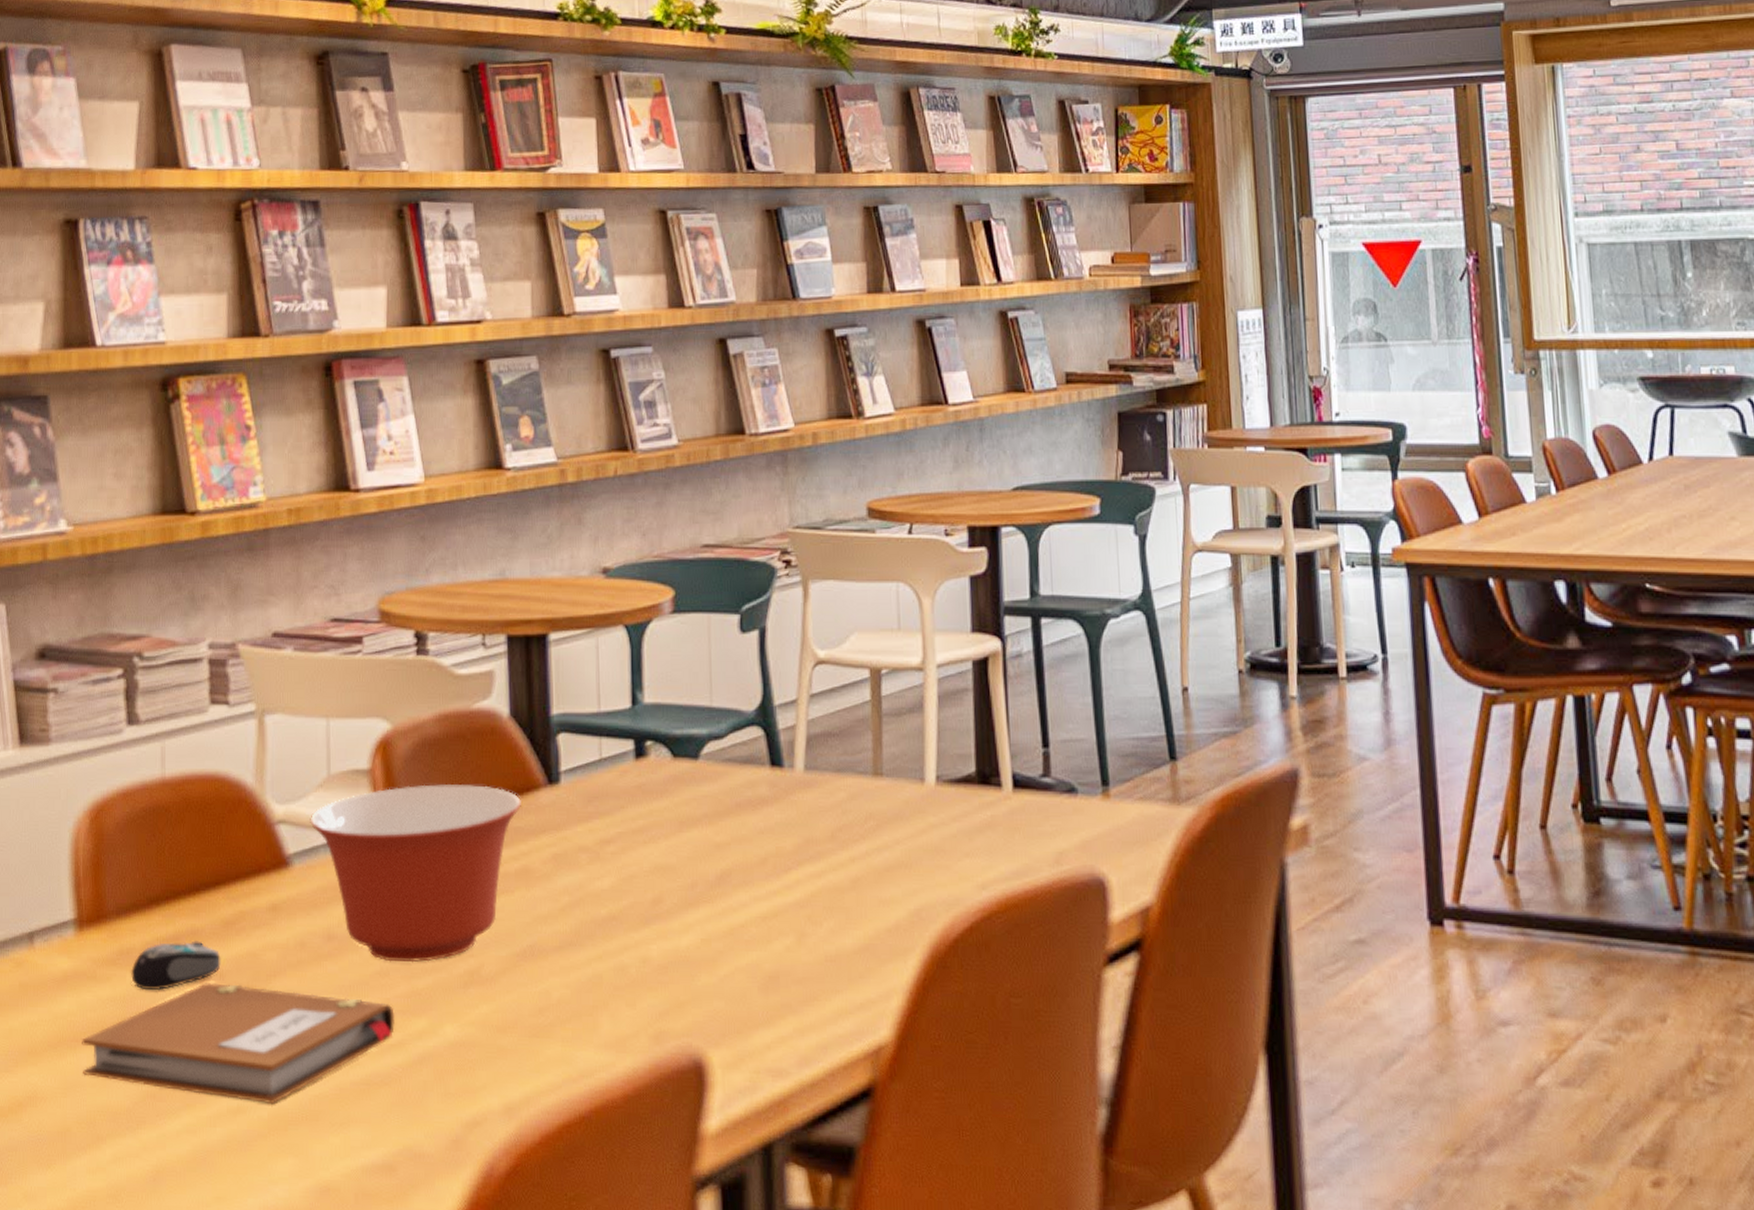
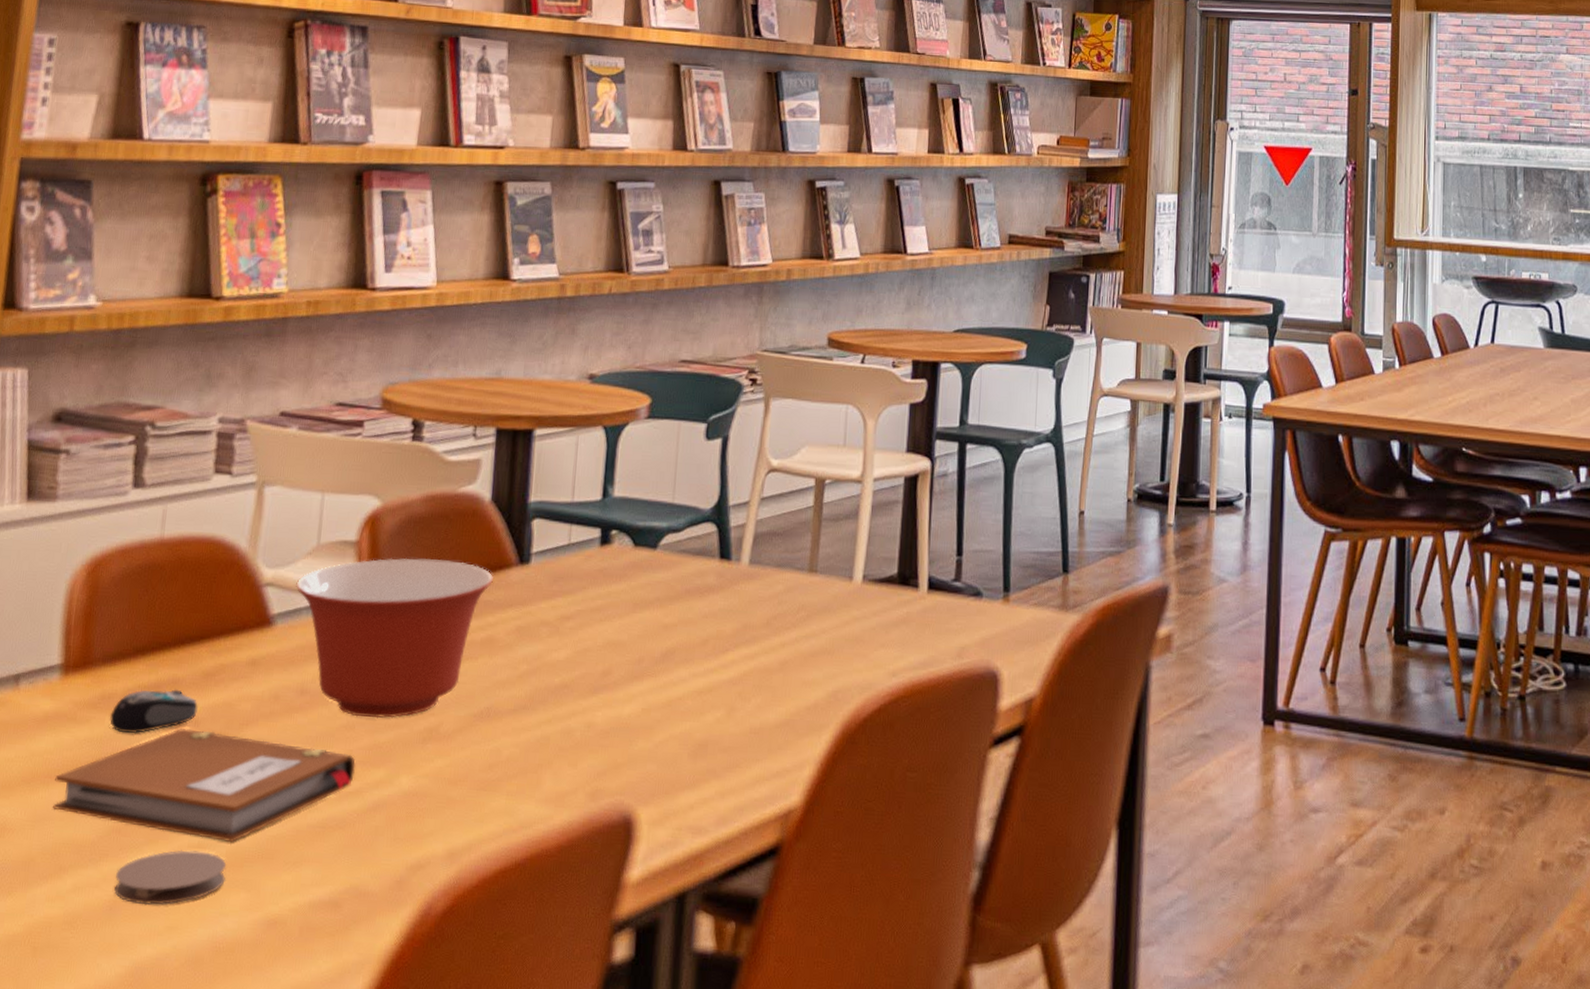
coaster: none [155,1114,270,1175] -> present [114,850,227,906]

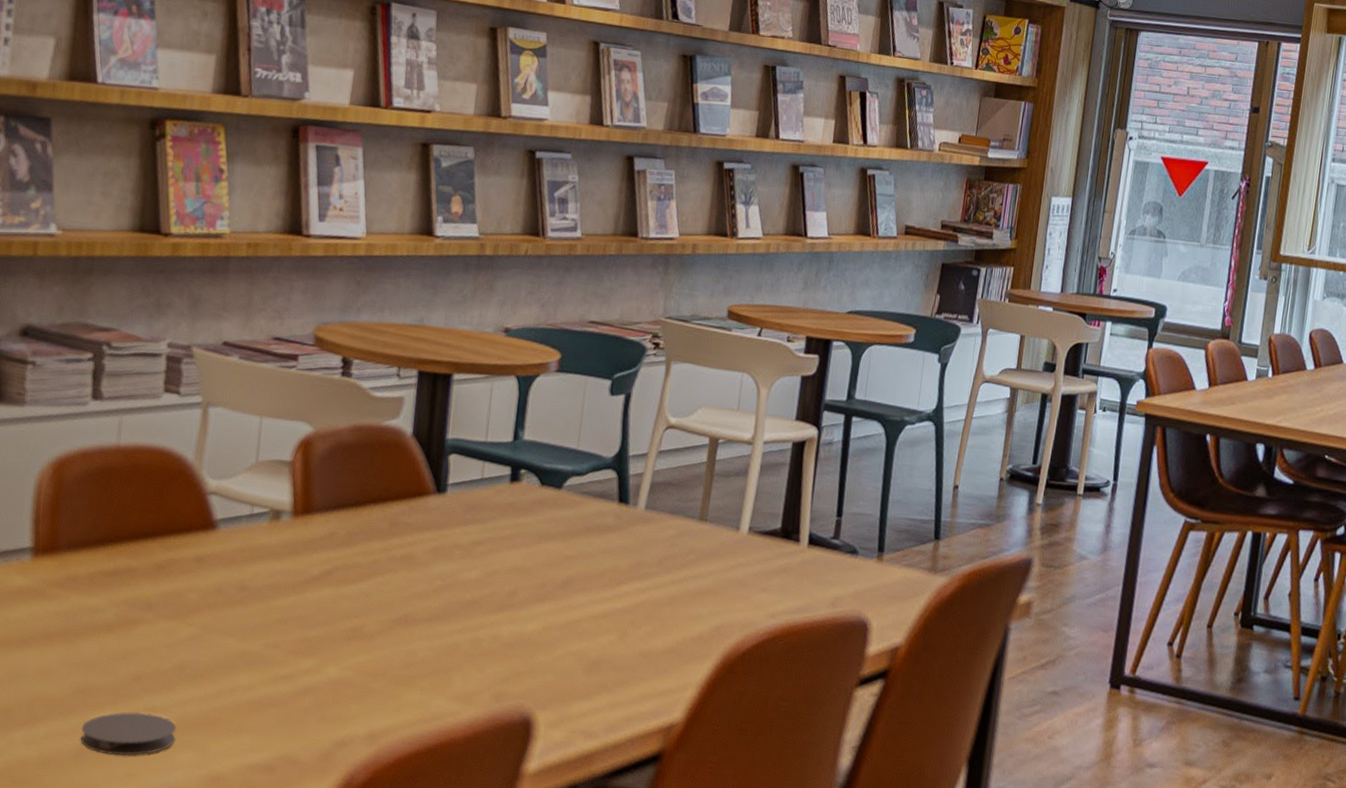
notebook: present [53,728,355,842] -> none [27,610,289,709]
computer mouse: present [109,689,198,734] -> none [74,575,151,612]
mixing bowl: present [296,557,494,719] -> none [237,478,414,617]

